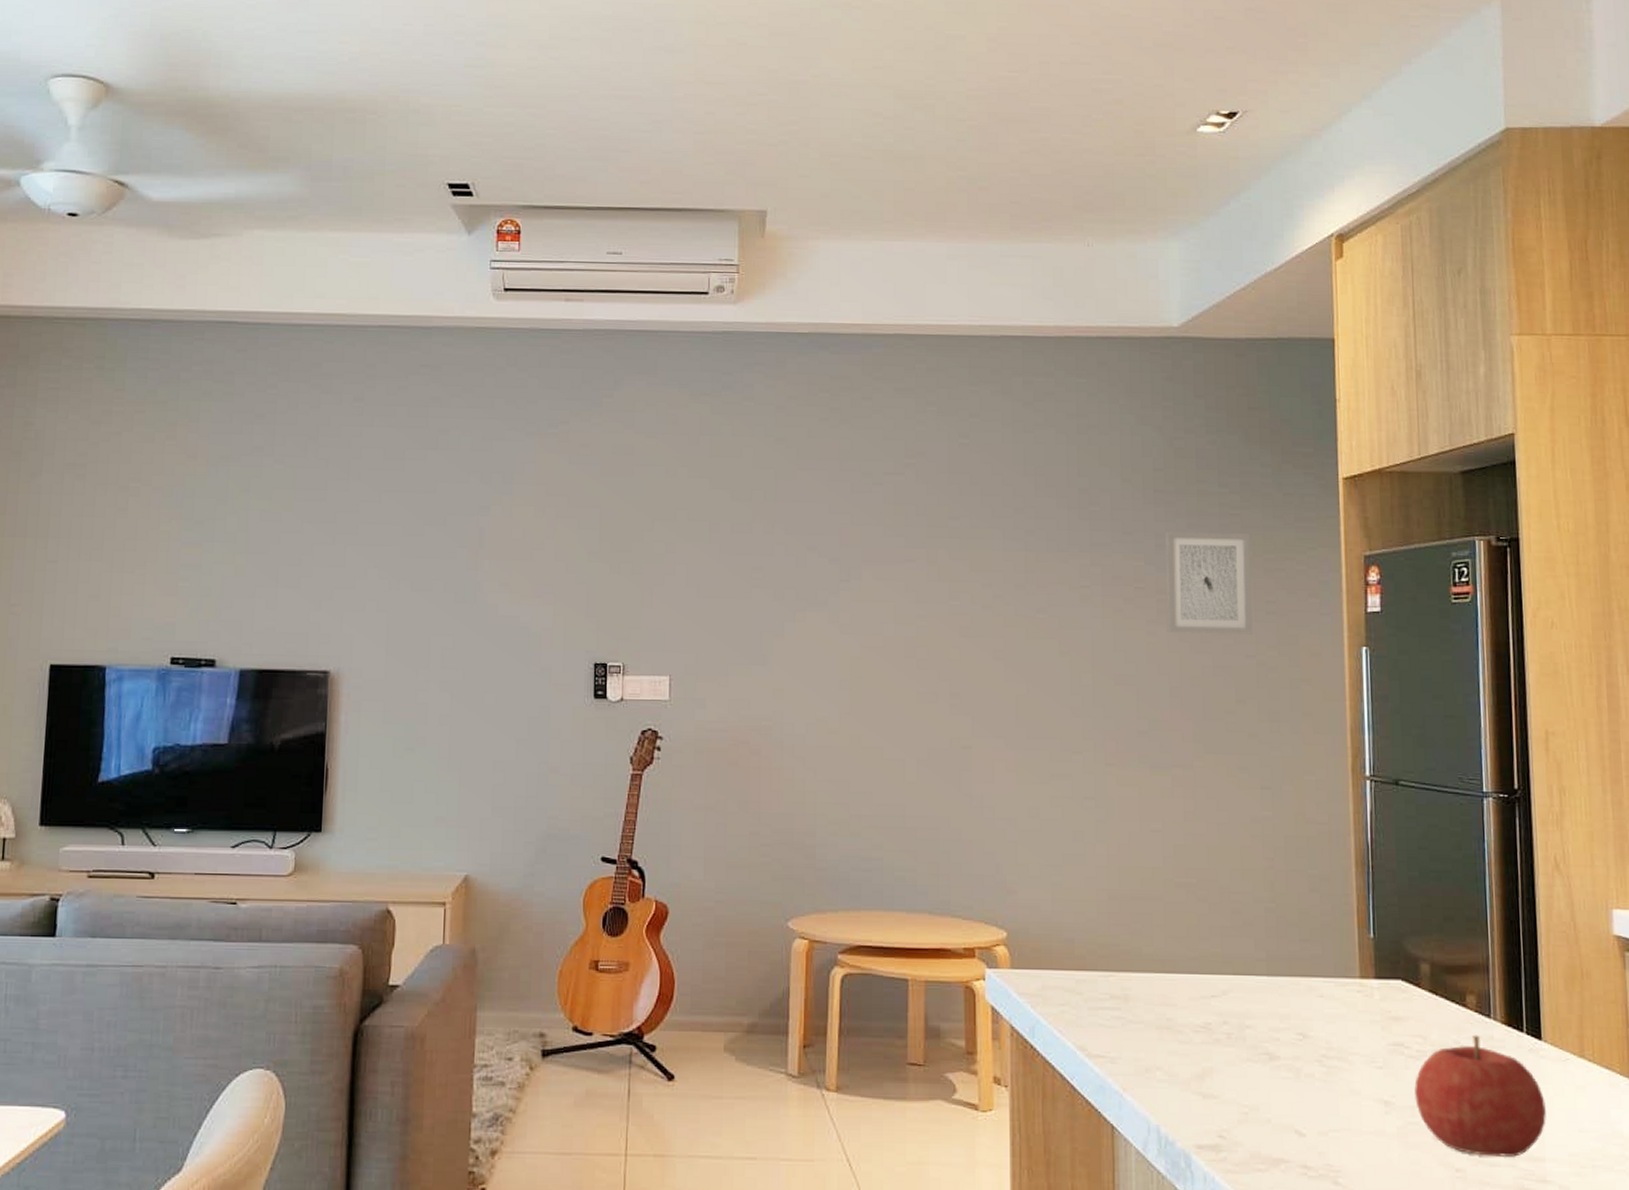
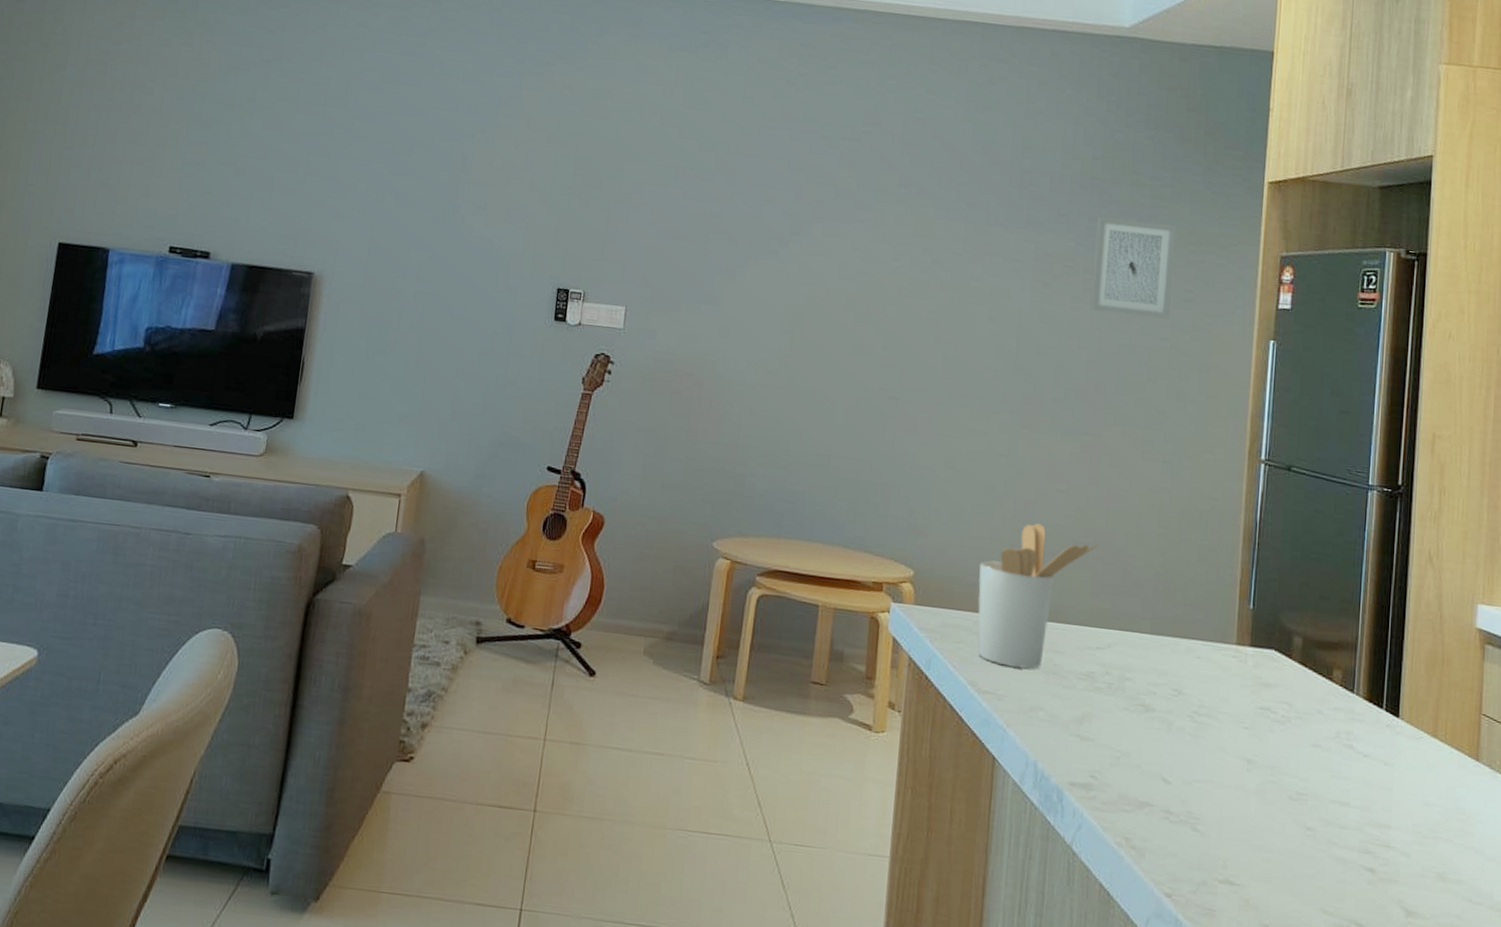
utensil holder: none [1076,868,1201,1027] -> present [977,523,1098,669]
fruit: present [1414,1034,1546,1157] -> none [1276,706,1396,822]

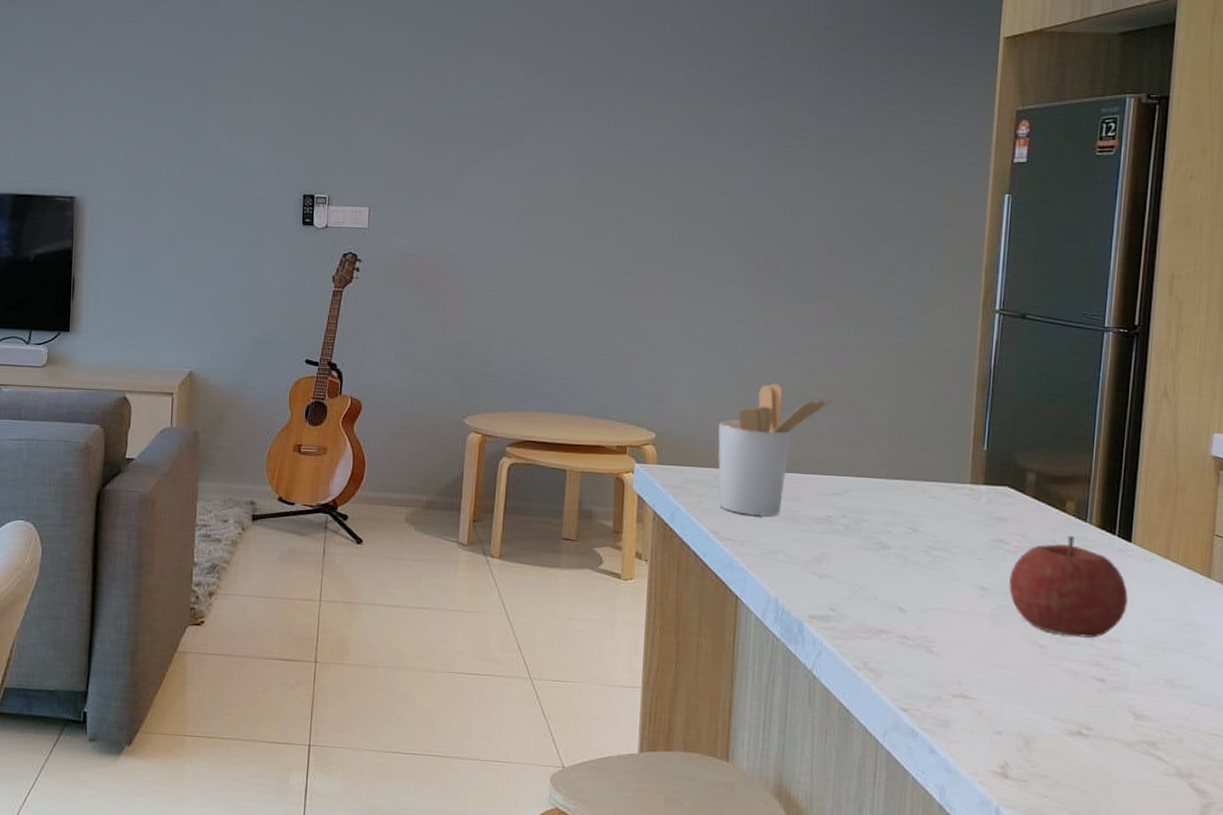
wall art: present [1089,217,1177,319] -> none [822,85,910,181]
fruit: none [1276,706,1396,822] -> present [1009,535,1128,638]

